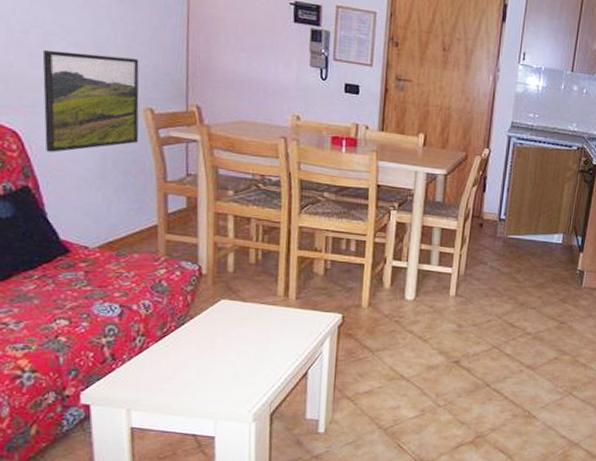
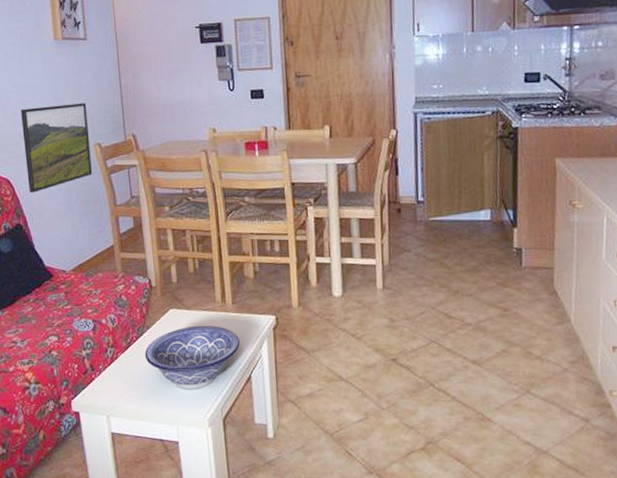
decorative bowl: none [184,318,299,384] -> present [144,325,240,390]

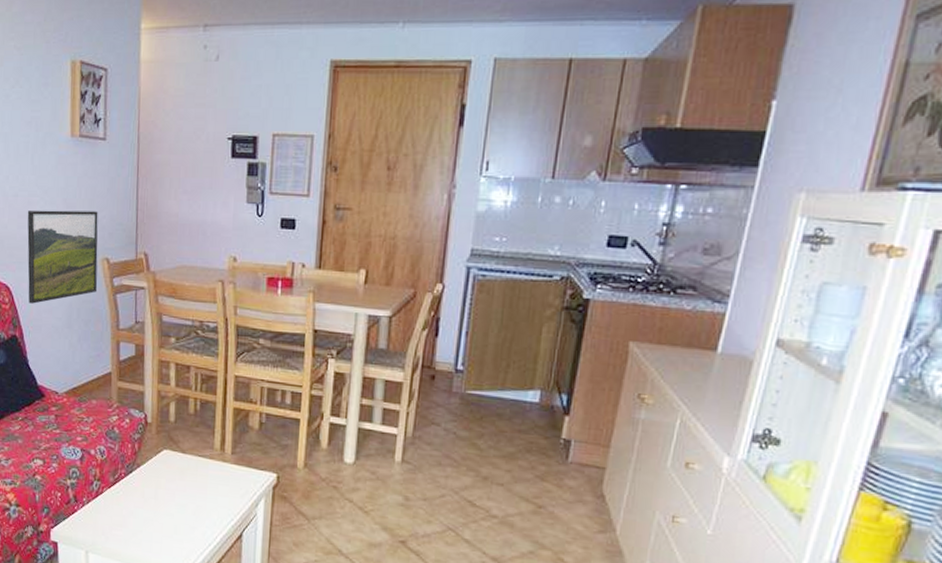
decorative bowl: present [144,325,240,390] -> none [131,471,235,539]

